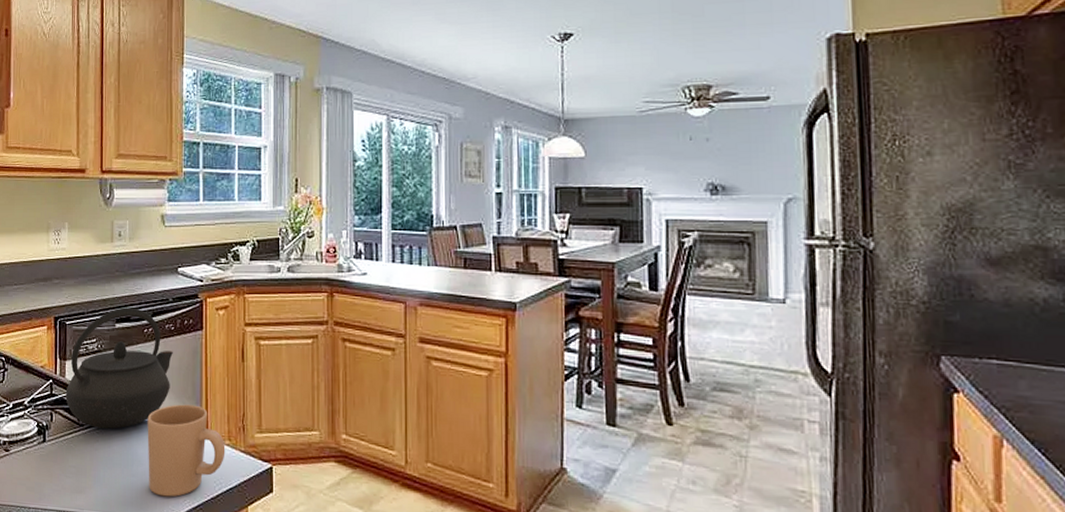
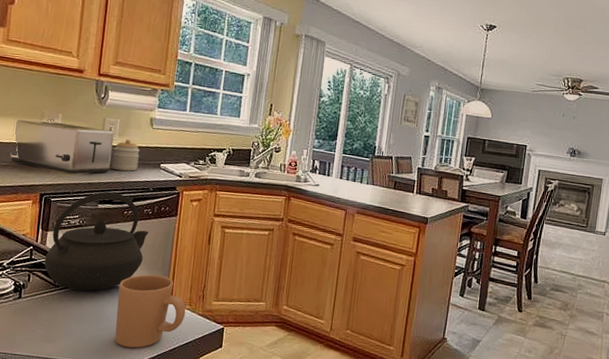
toaster: none [20,232,124,291] -> present [10,119,115,174]
jar: none [125,243,153,282] -> present [111,139,140,171]

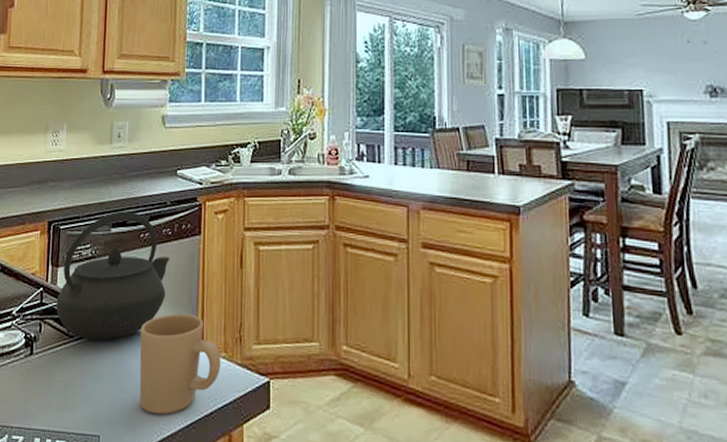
toaster: present [10,119,115,174] -> none [15,133,124,194]
jar: present [111,139,140,171] -> none [123,144,153,184]

